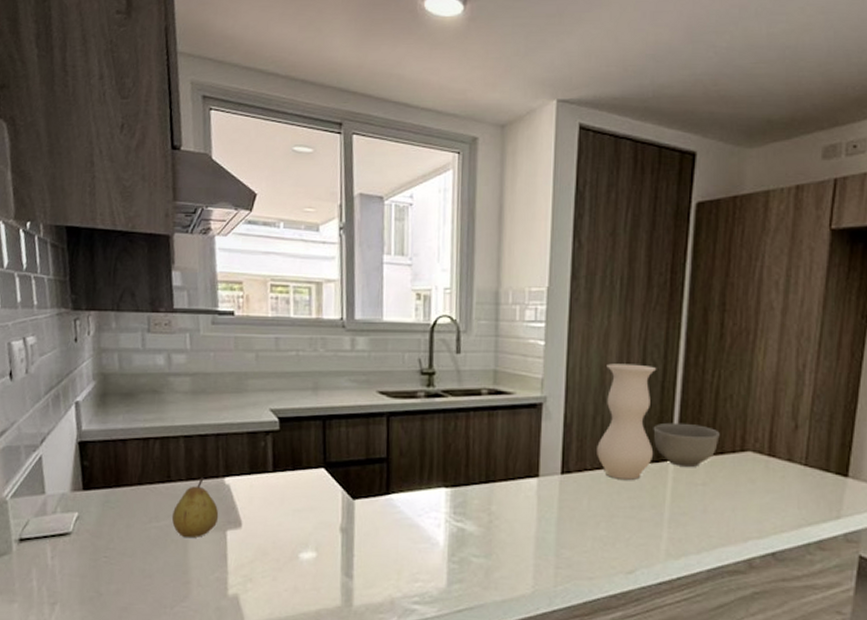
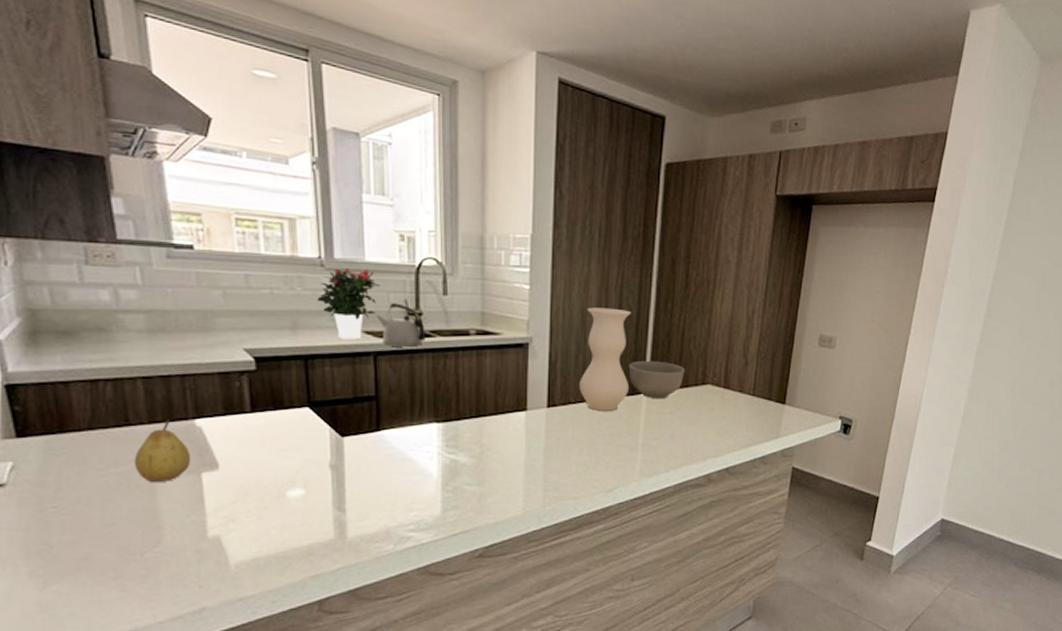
potted flower: none [337,328,396,400] -> present [317,267,380,339]
kettle: none [390,362,438,408] -> present [376,303,425,348]

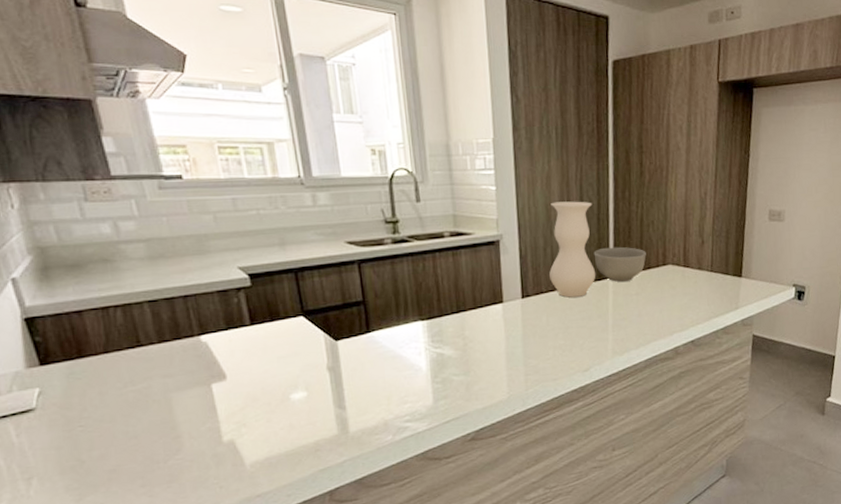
fruit: present [134,420,191,482] -> none [148,338,201,396]
potted flower: present [317,267,380,339] -> none [300,184,358,251]
kettle: present [376,303,425,348] -> none [356,213,404,255]

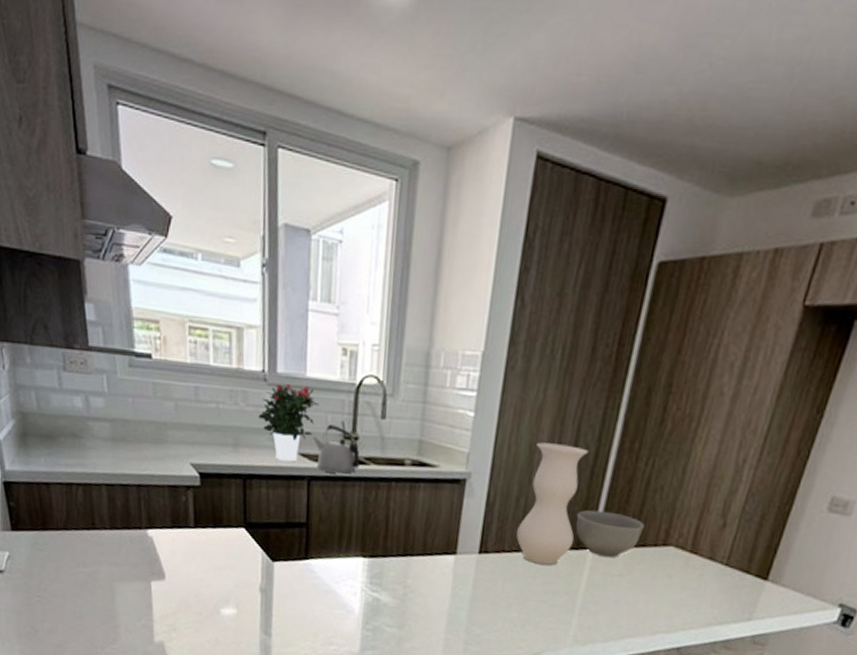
potted flower: none [300,184,358,251] -> present [258,383,320,461]
kettle: none [356,213,404,255] -> present [312,424,360,474]

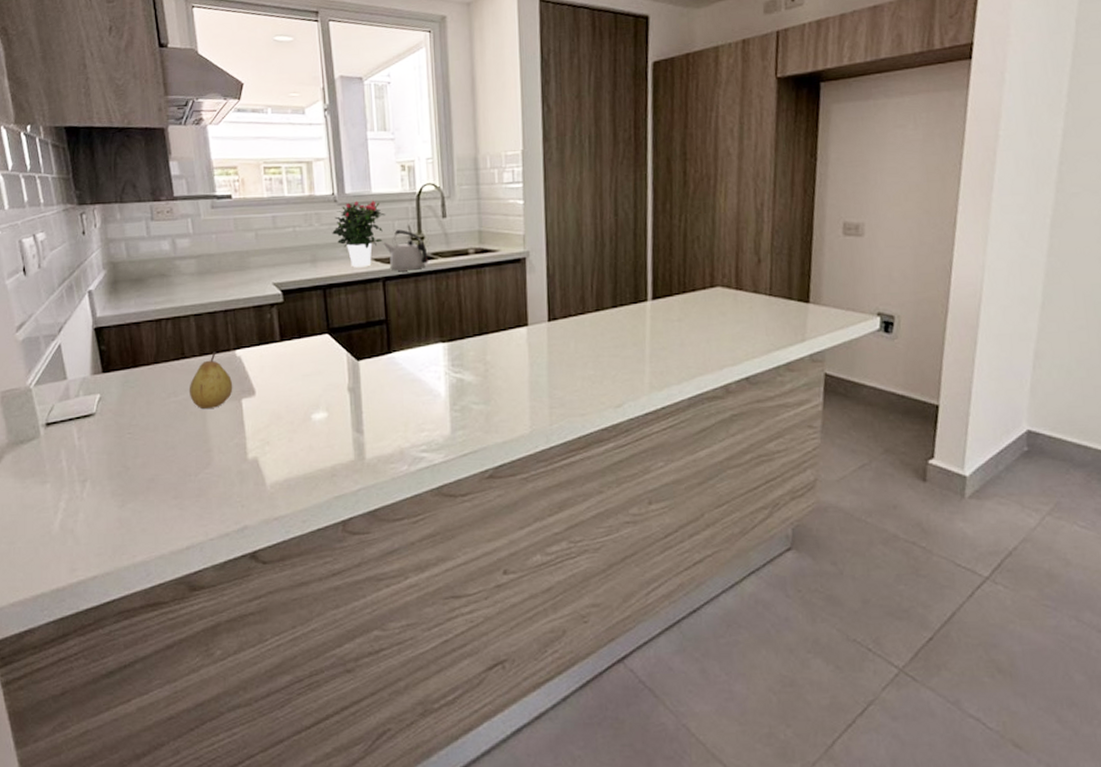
fruit: none [98,527,143,586] -> present [189,352,233,409]
vase: present [516,442,589,565] -> none [579,215,632,322]
bowl: present [575,509,645,558] -> none [629,265,691,306]

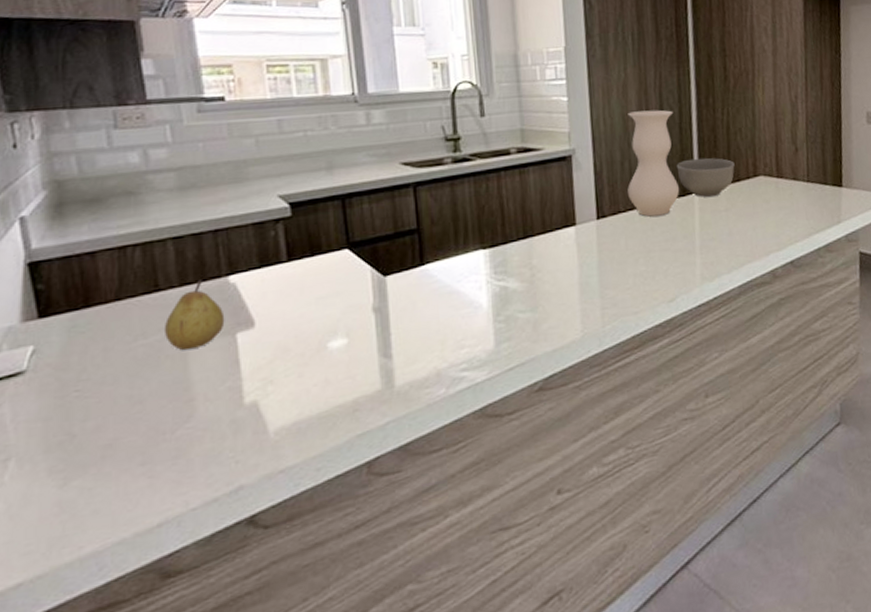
potted flower: present [332,201,386,268] -> none [352,100,416,174]
kettle: present [383,229,428,272] -> none [413,130,465,176]
vase: none [579,215,632,322] -> present [627,110,680,217]
bowl: none [629,265,691,306] -> present [676,158,735,197]

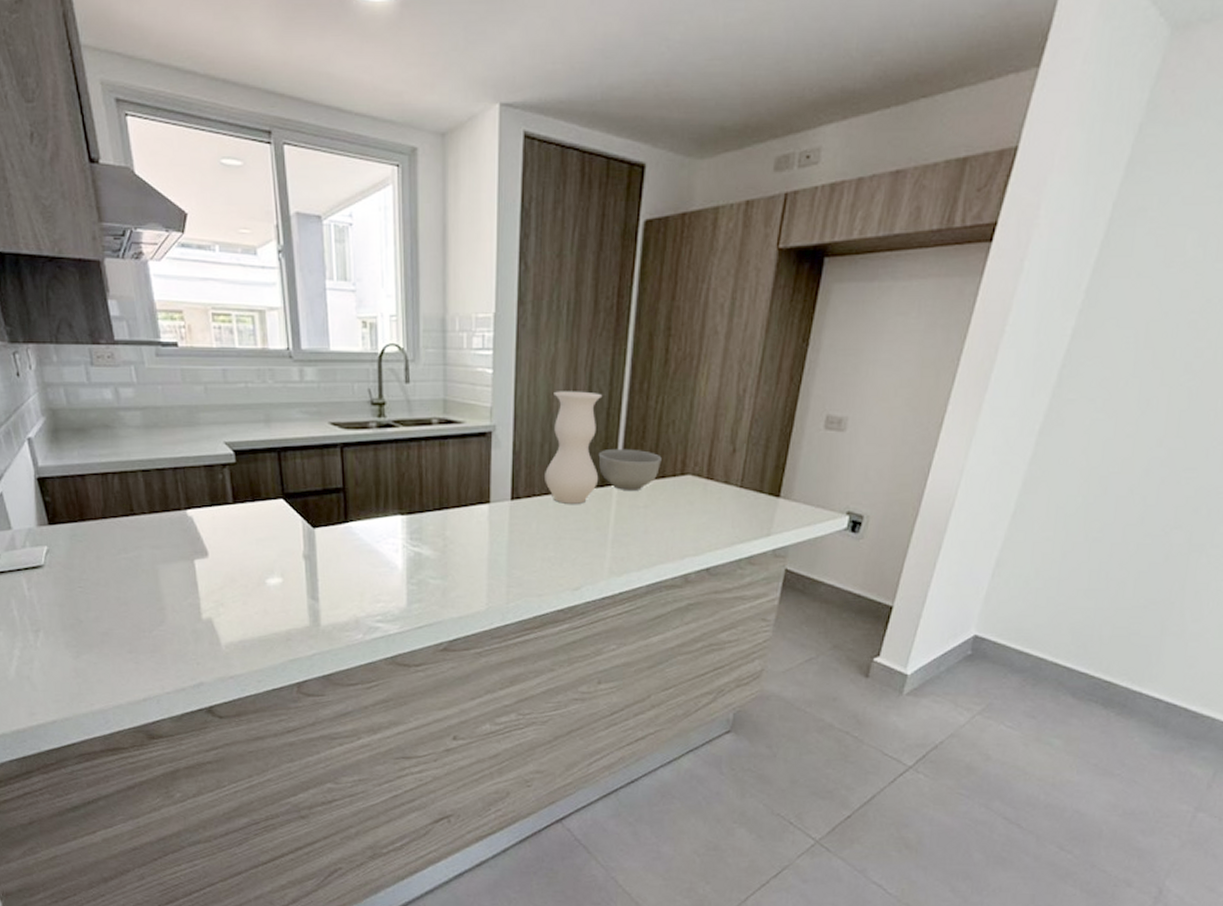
fruit: present [163,280,225,350] -> none [139,510,185,567]

